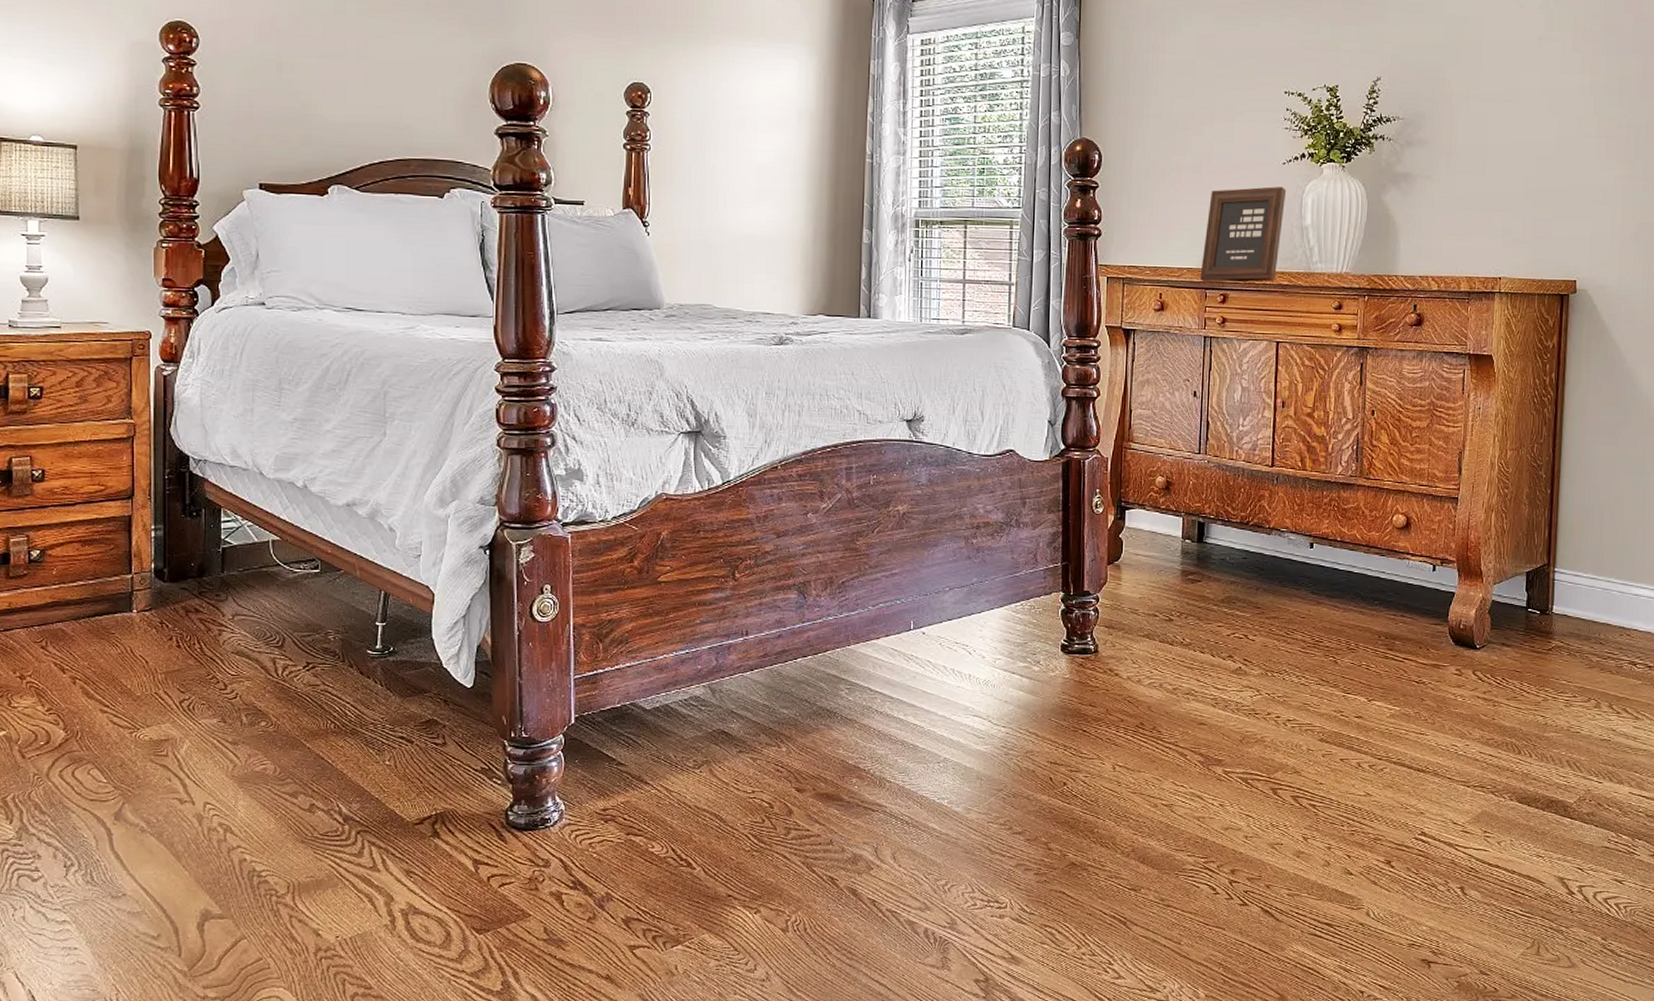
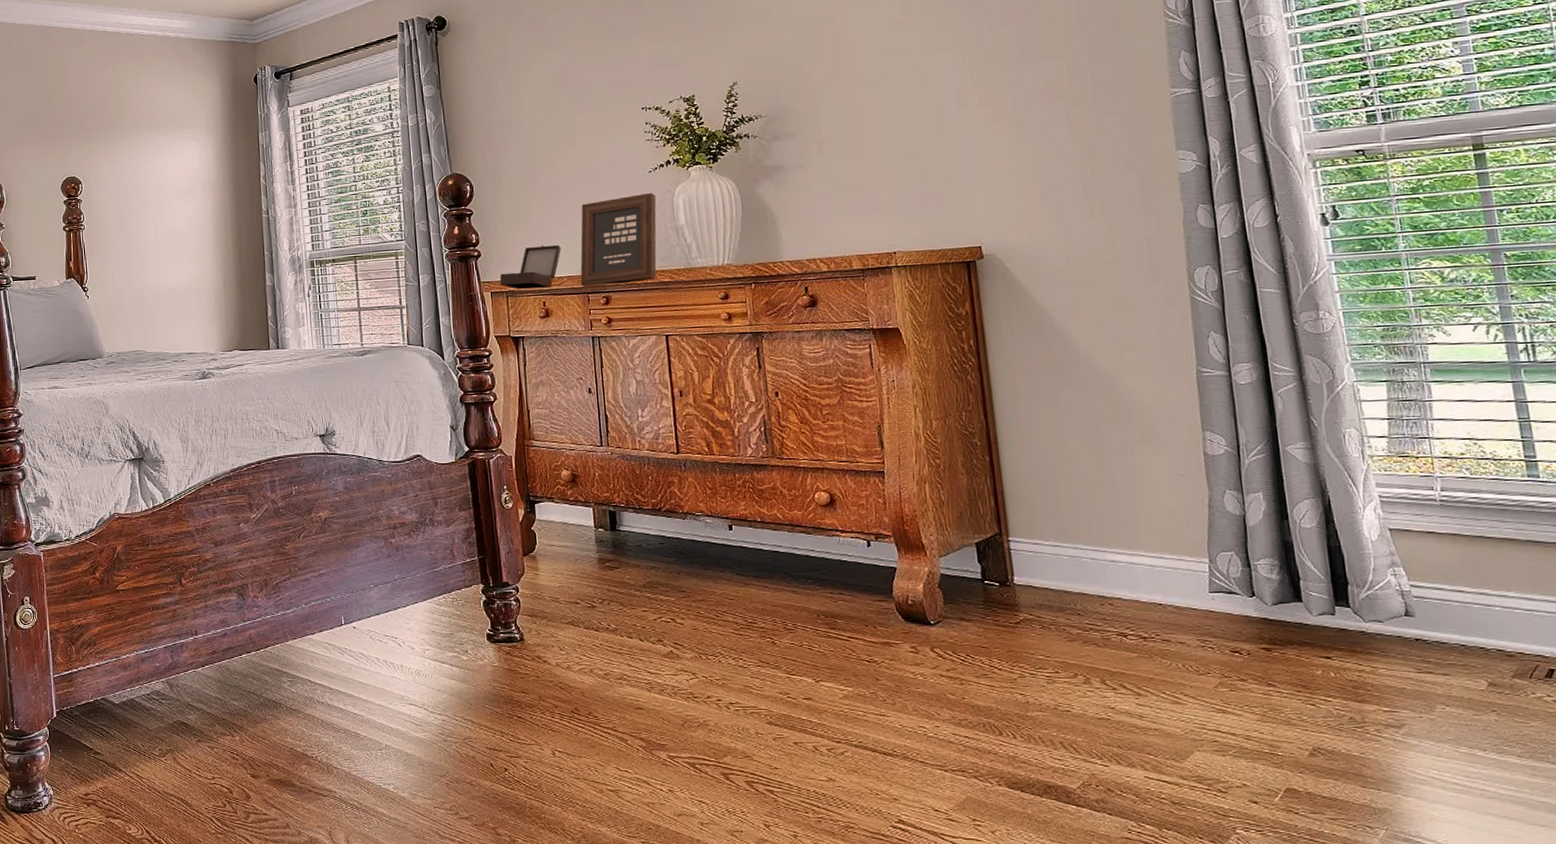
jewelry box: none [1118,230,1185,279] -> present [499,244,561,290]

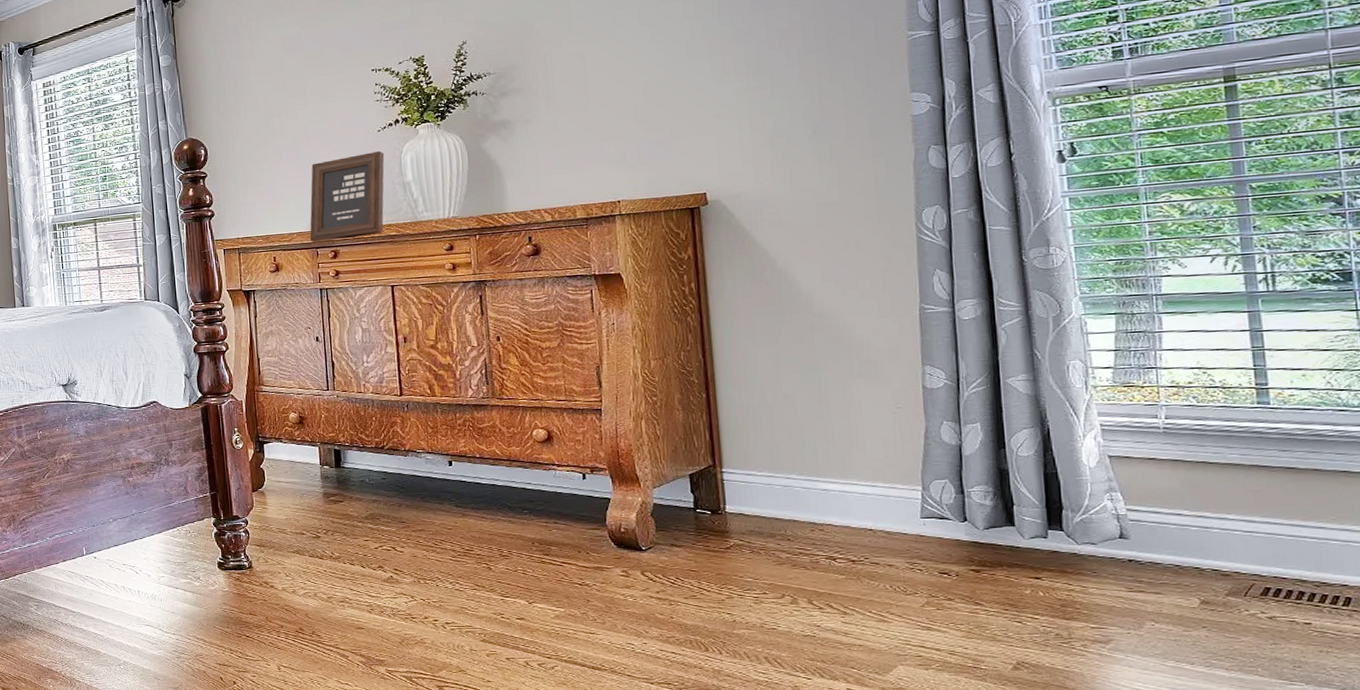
jewelry box: present [499,244,561,290] -> none [232,203,292,247]

